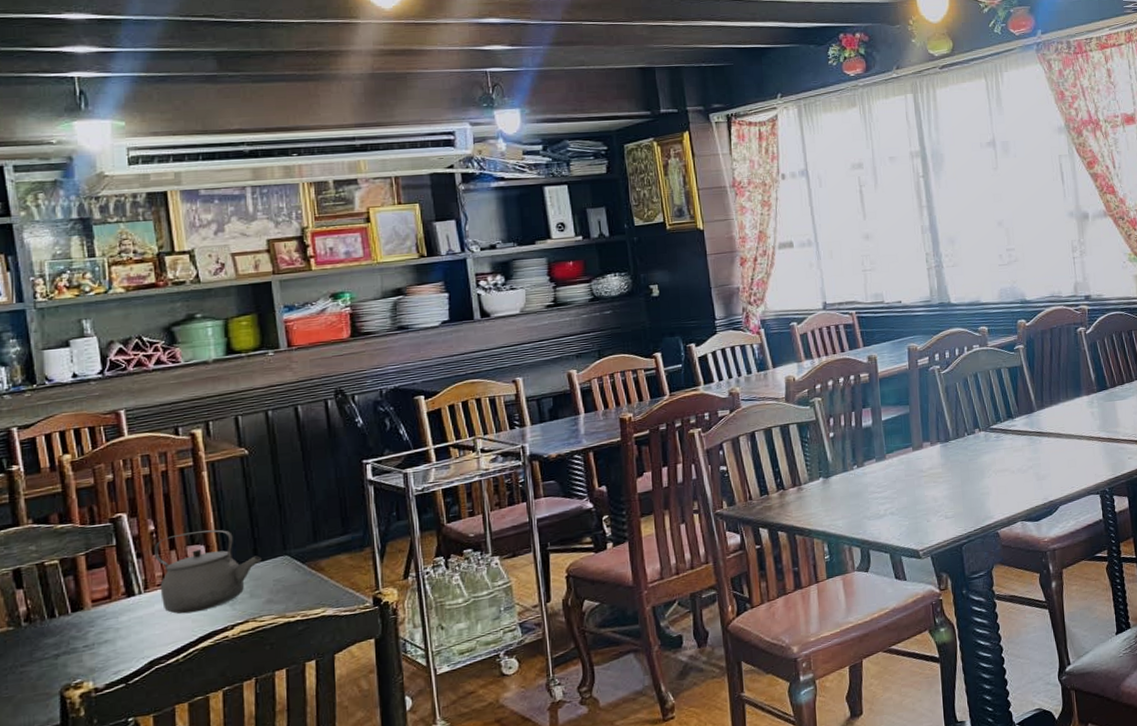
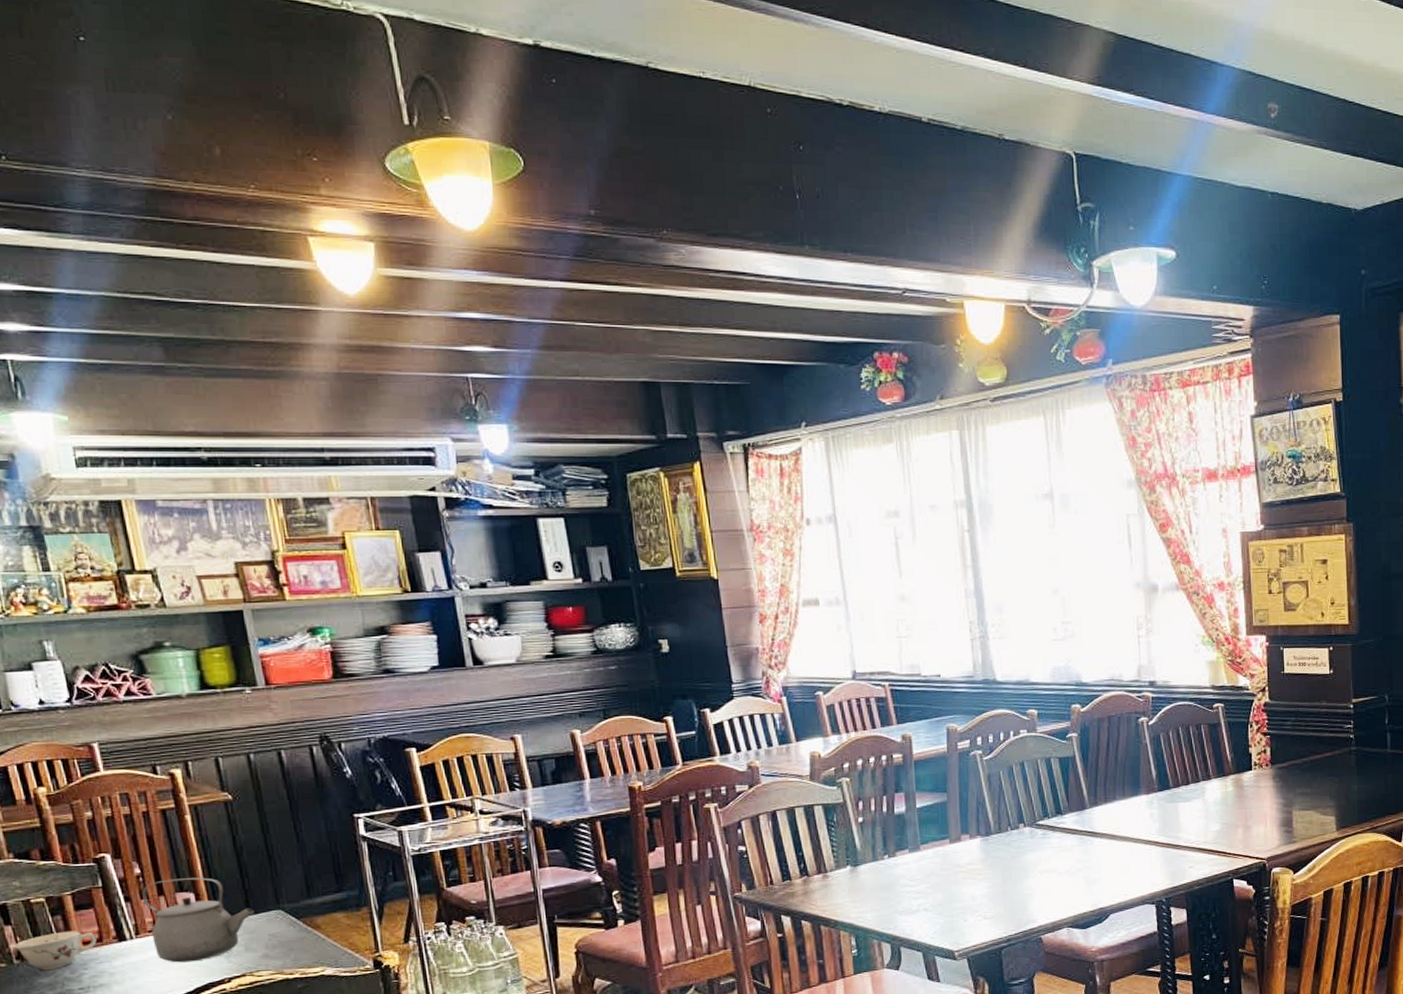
teacup: none [25,589,106,632] -> present [15,930,97,971]

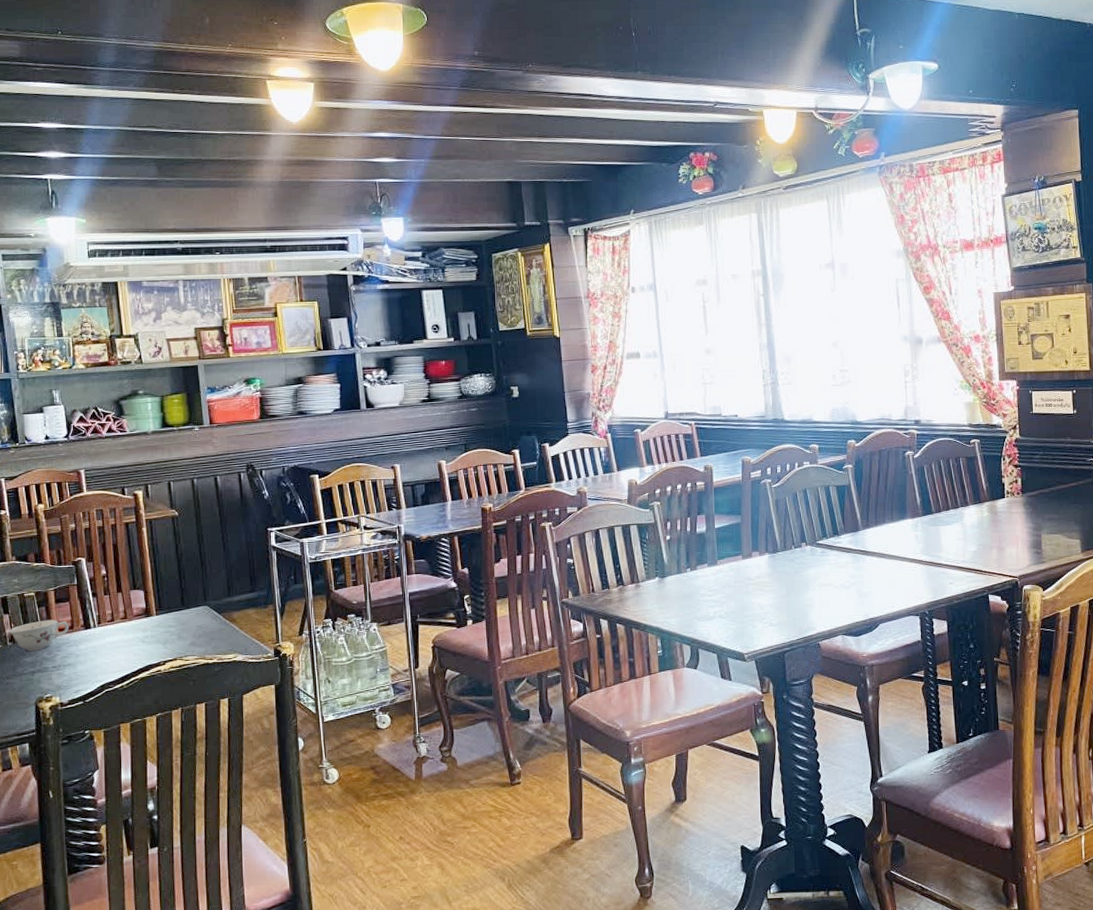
tea kettle: present [142,877,255,963] -> none [105,578,187,648]

